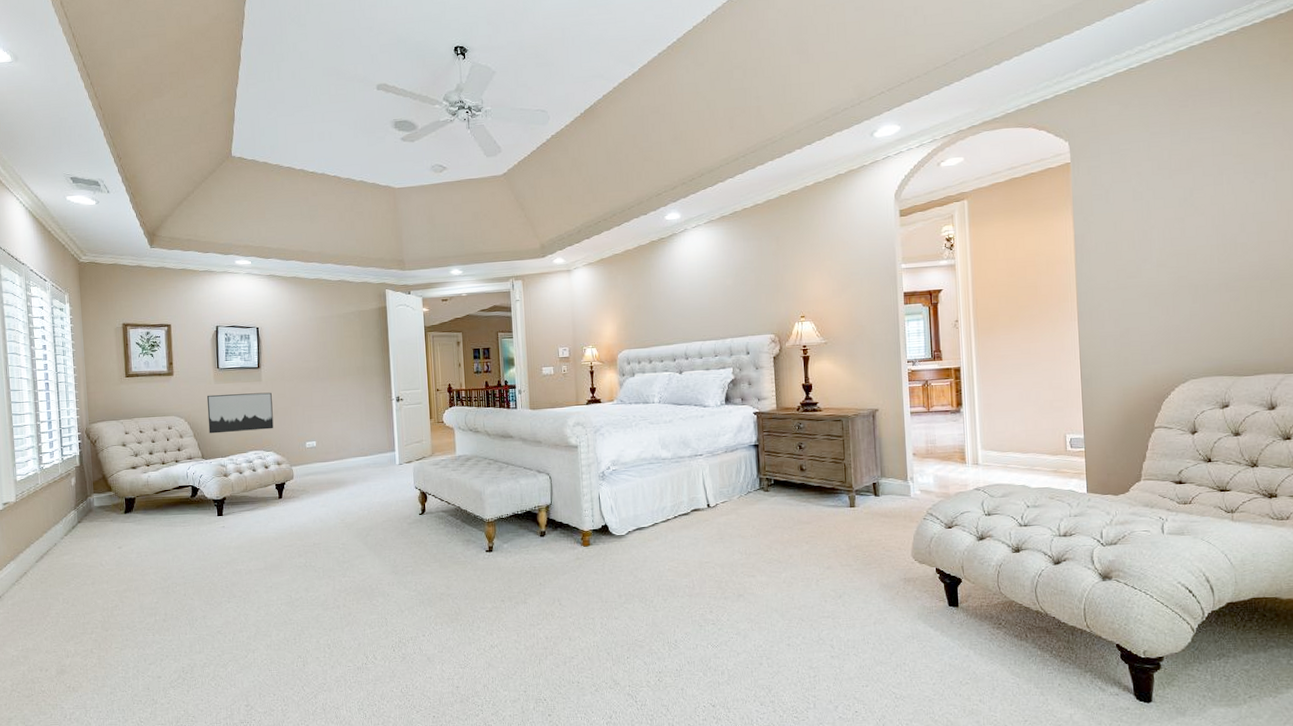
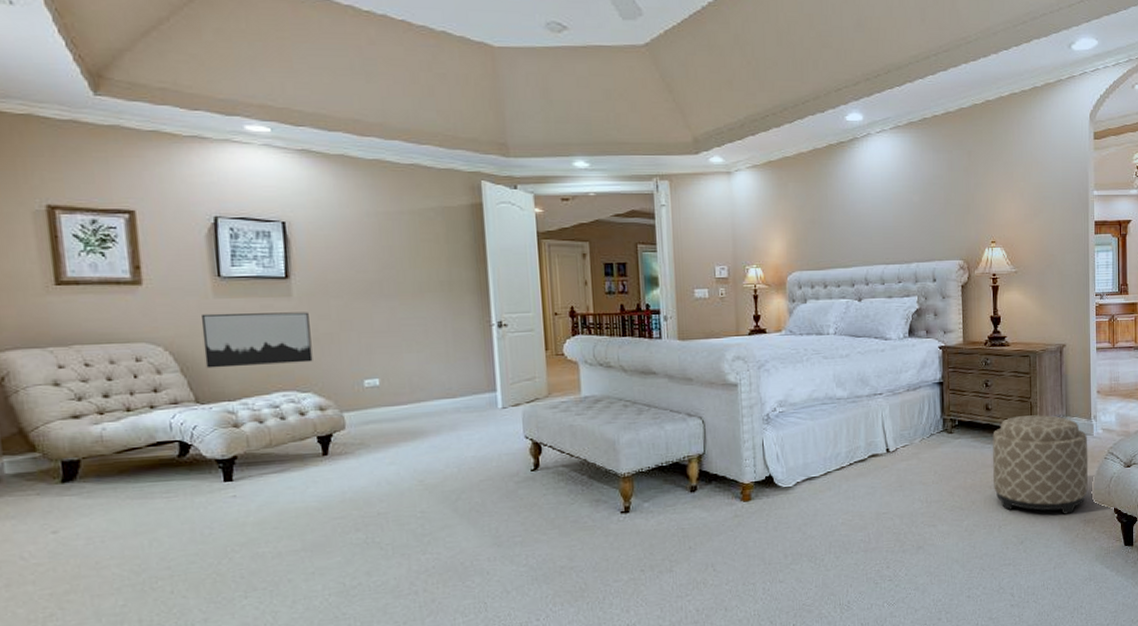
ottoman: none [807,475,907,572] -> present [992,415,1089,514]

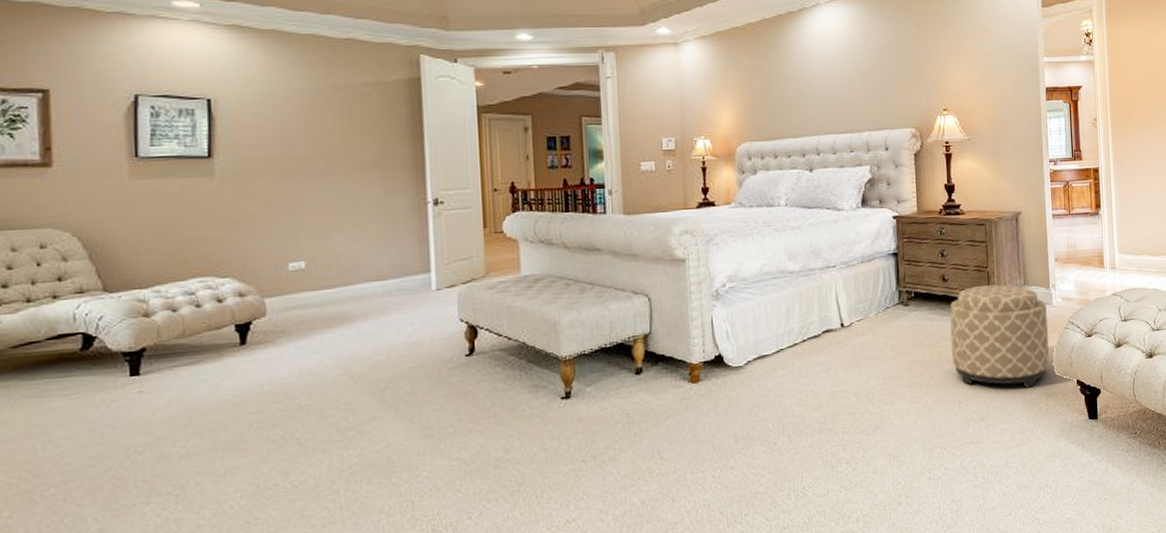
wall art: present [200,312,313,369] -> none [114,192,234,254]

